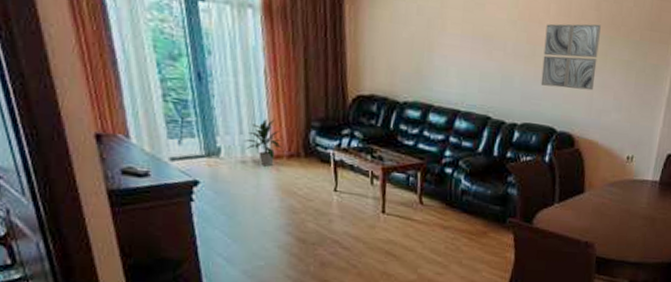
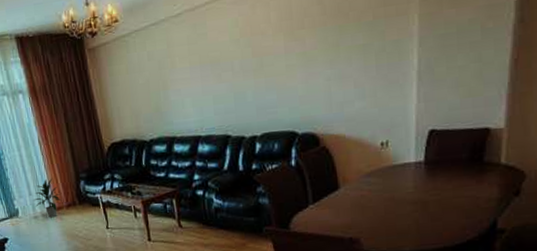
wall art: present [540,23,601,91] -> none [269,17,330,93]

